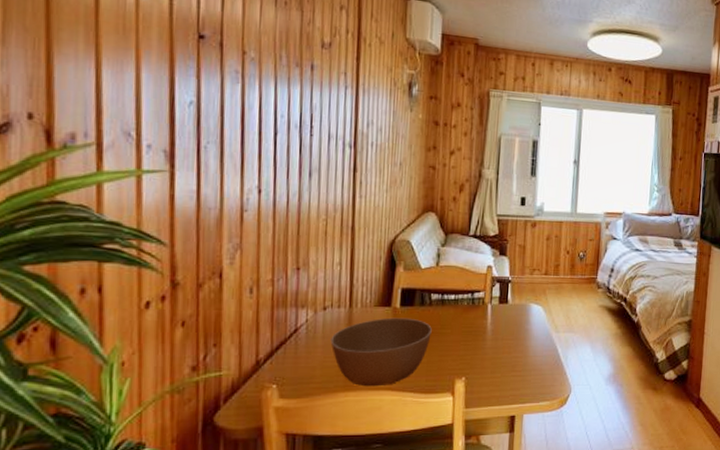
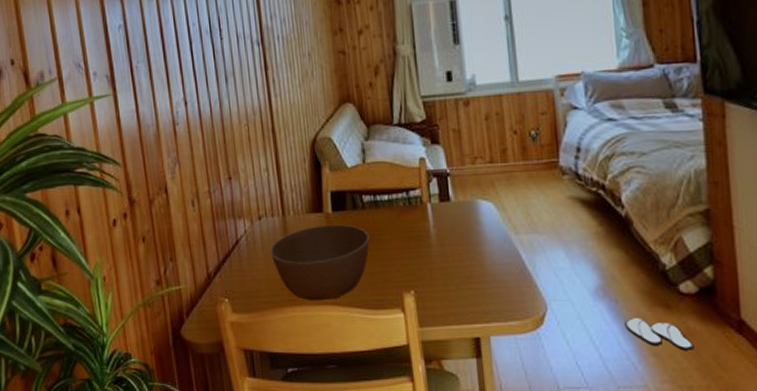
slippers: none [625,398,668,421] -> present [625,318,694,350]

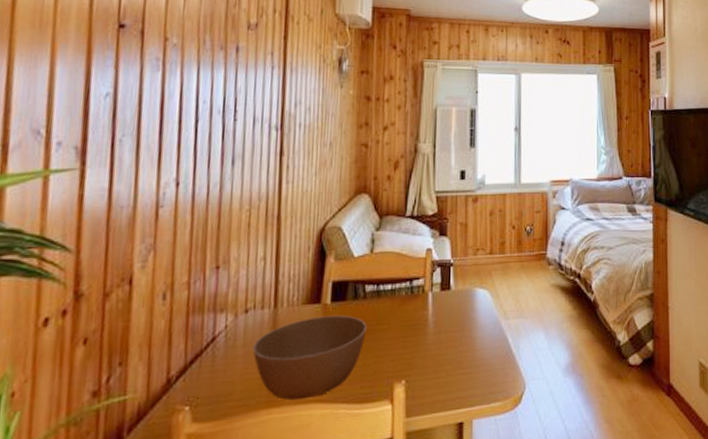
slippers: present [625,318,694,350] -> none [587,390,637,415]

